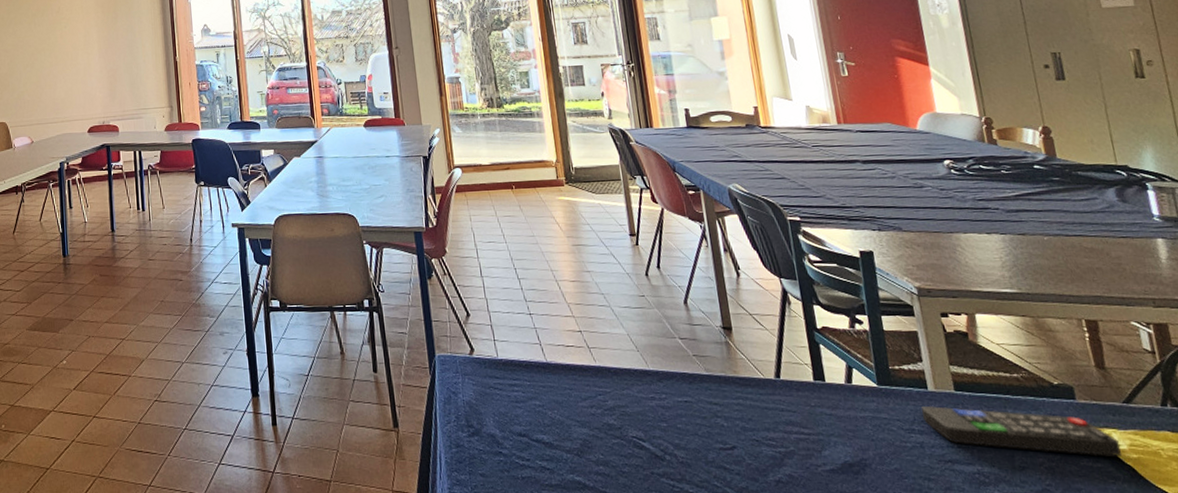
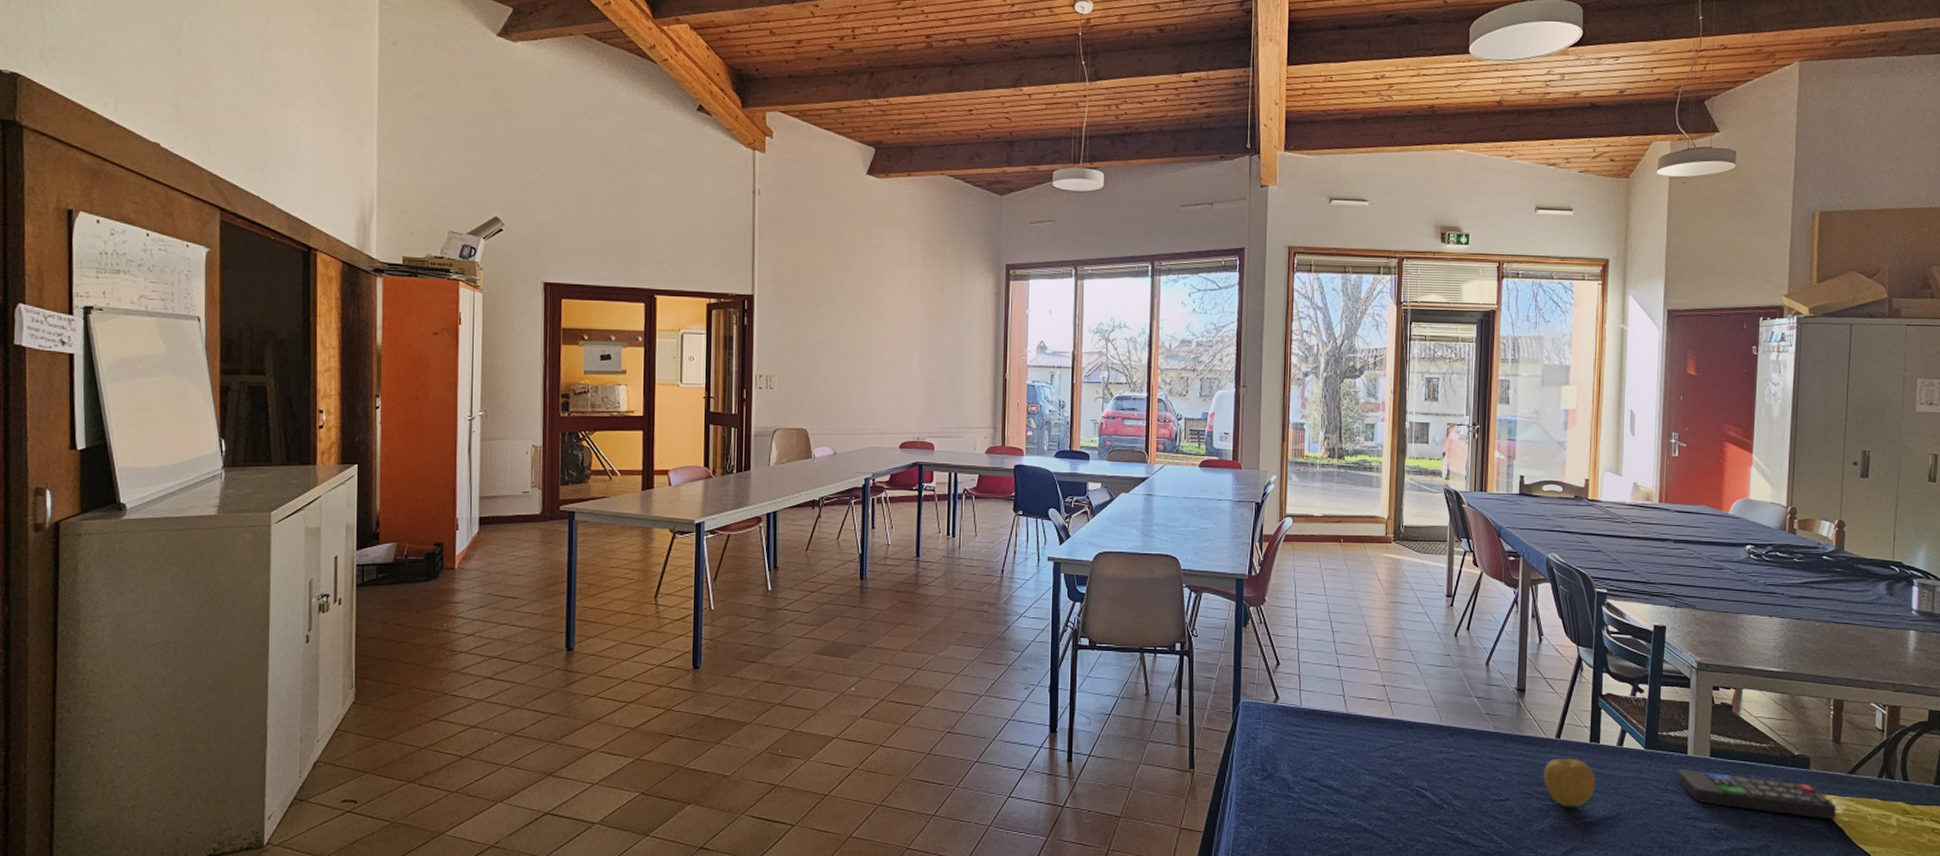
apple: none [768,399,831,454] -> present [1544,758,1596,807]

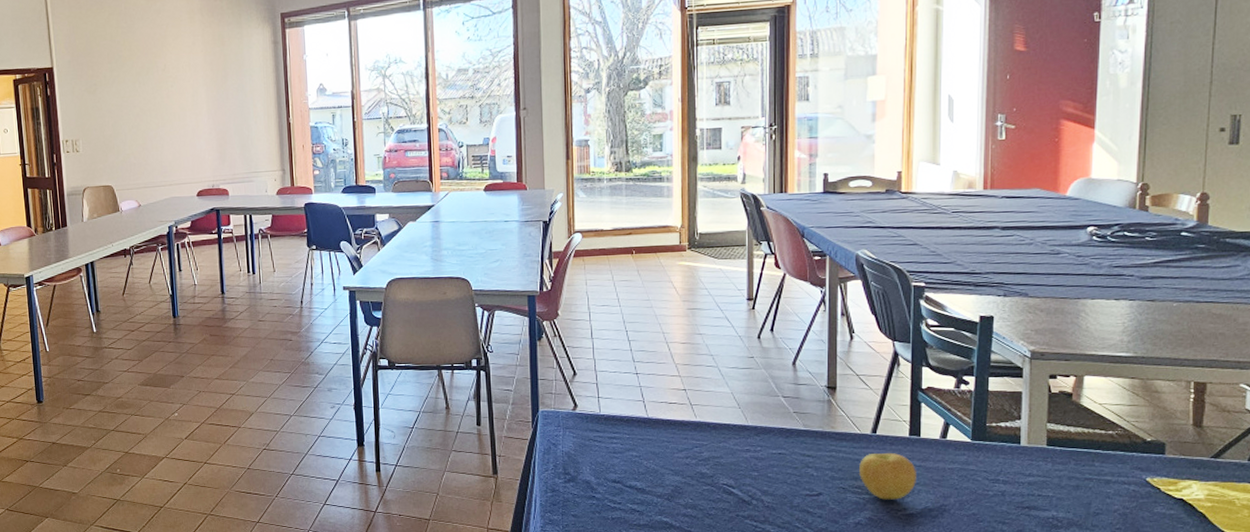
remote control: present [1678,770,1837,820] -> none [1010,459,1198,506]

